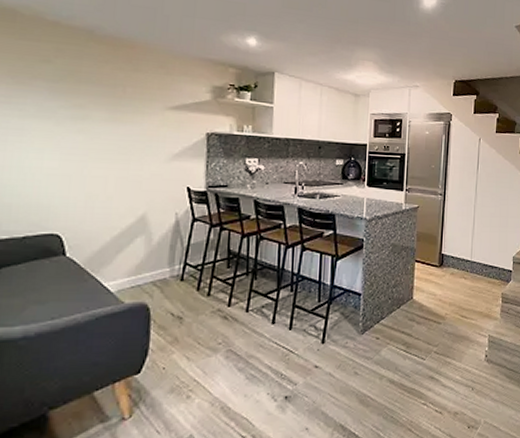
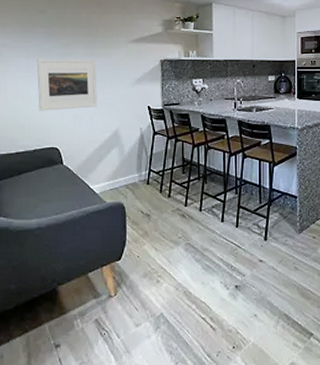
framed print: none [34,121,121,188] -> present [36,59,97,111]

